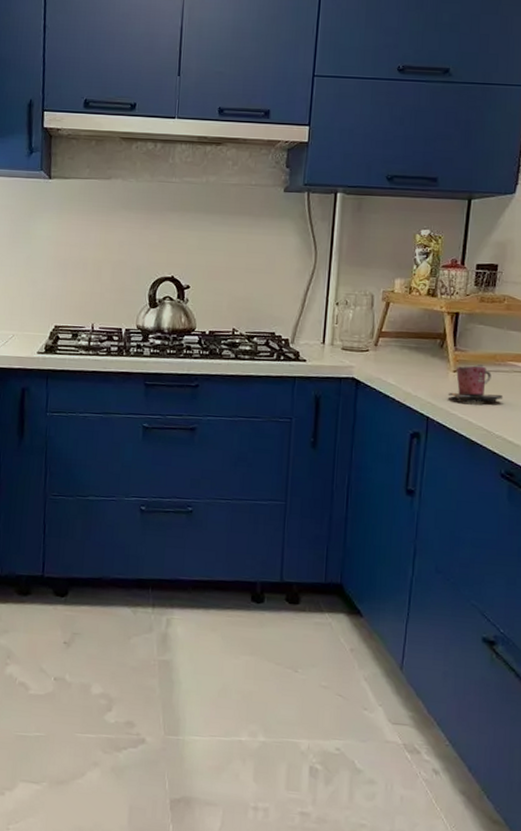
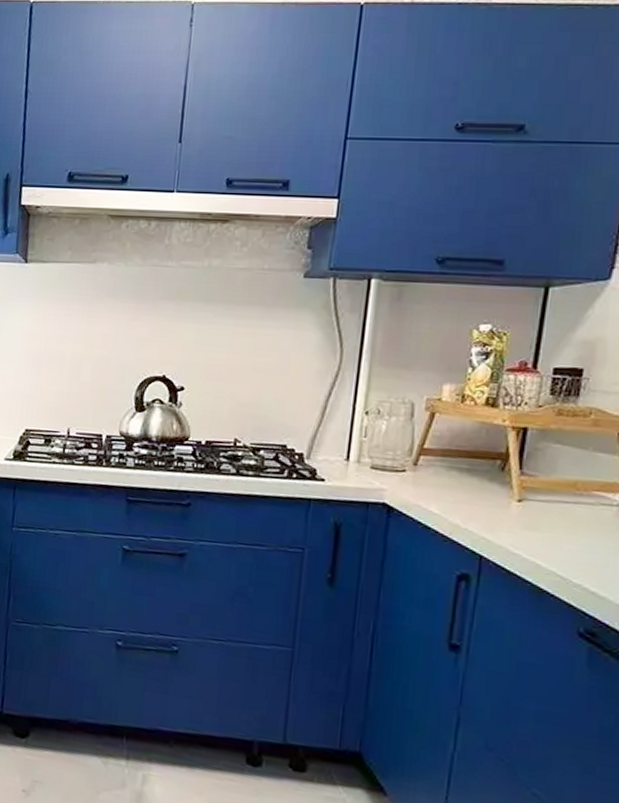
mug: present [448,364,503,403] -> none [509,493,585,542]

